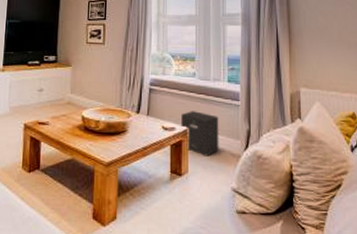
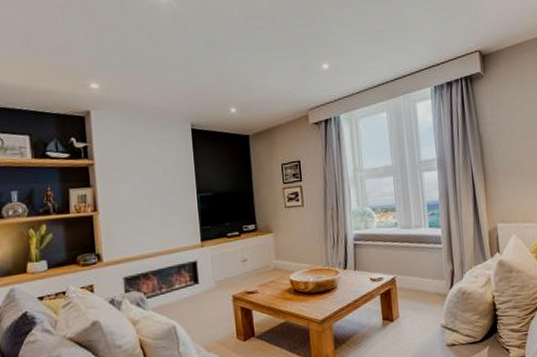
speaker: present [181,111,219,156] -> none [387,259,427,300]

